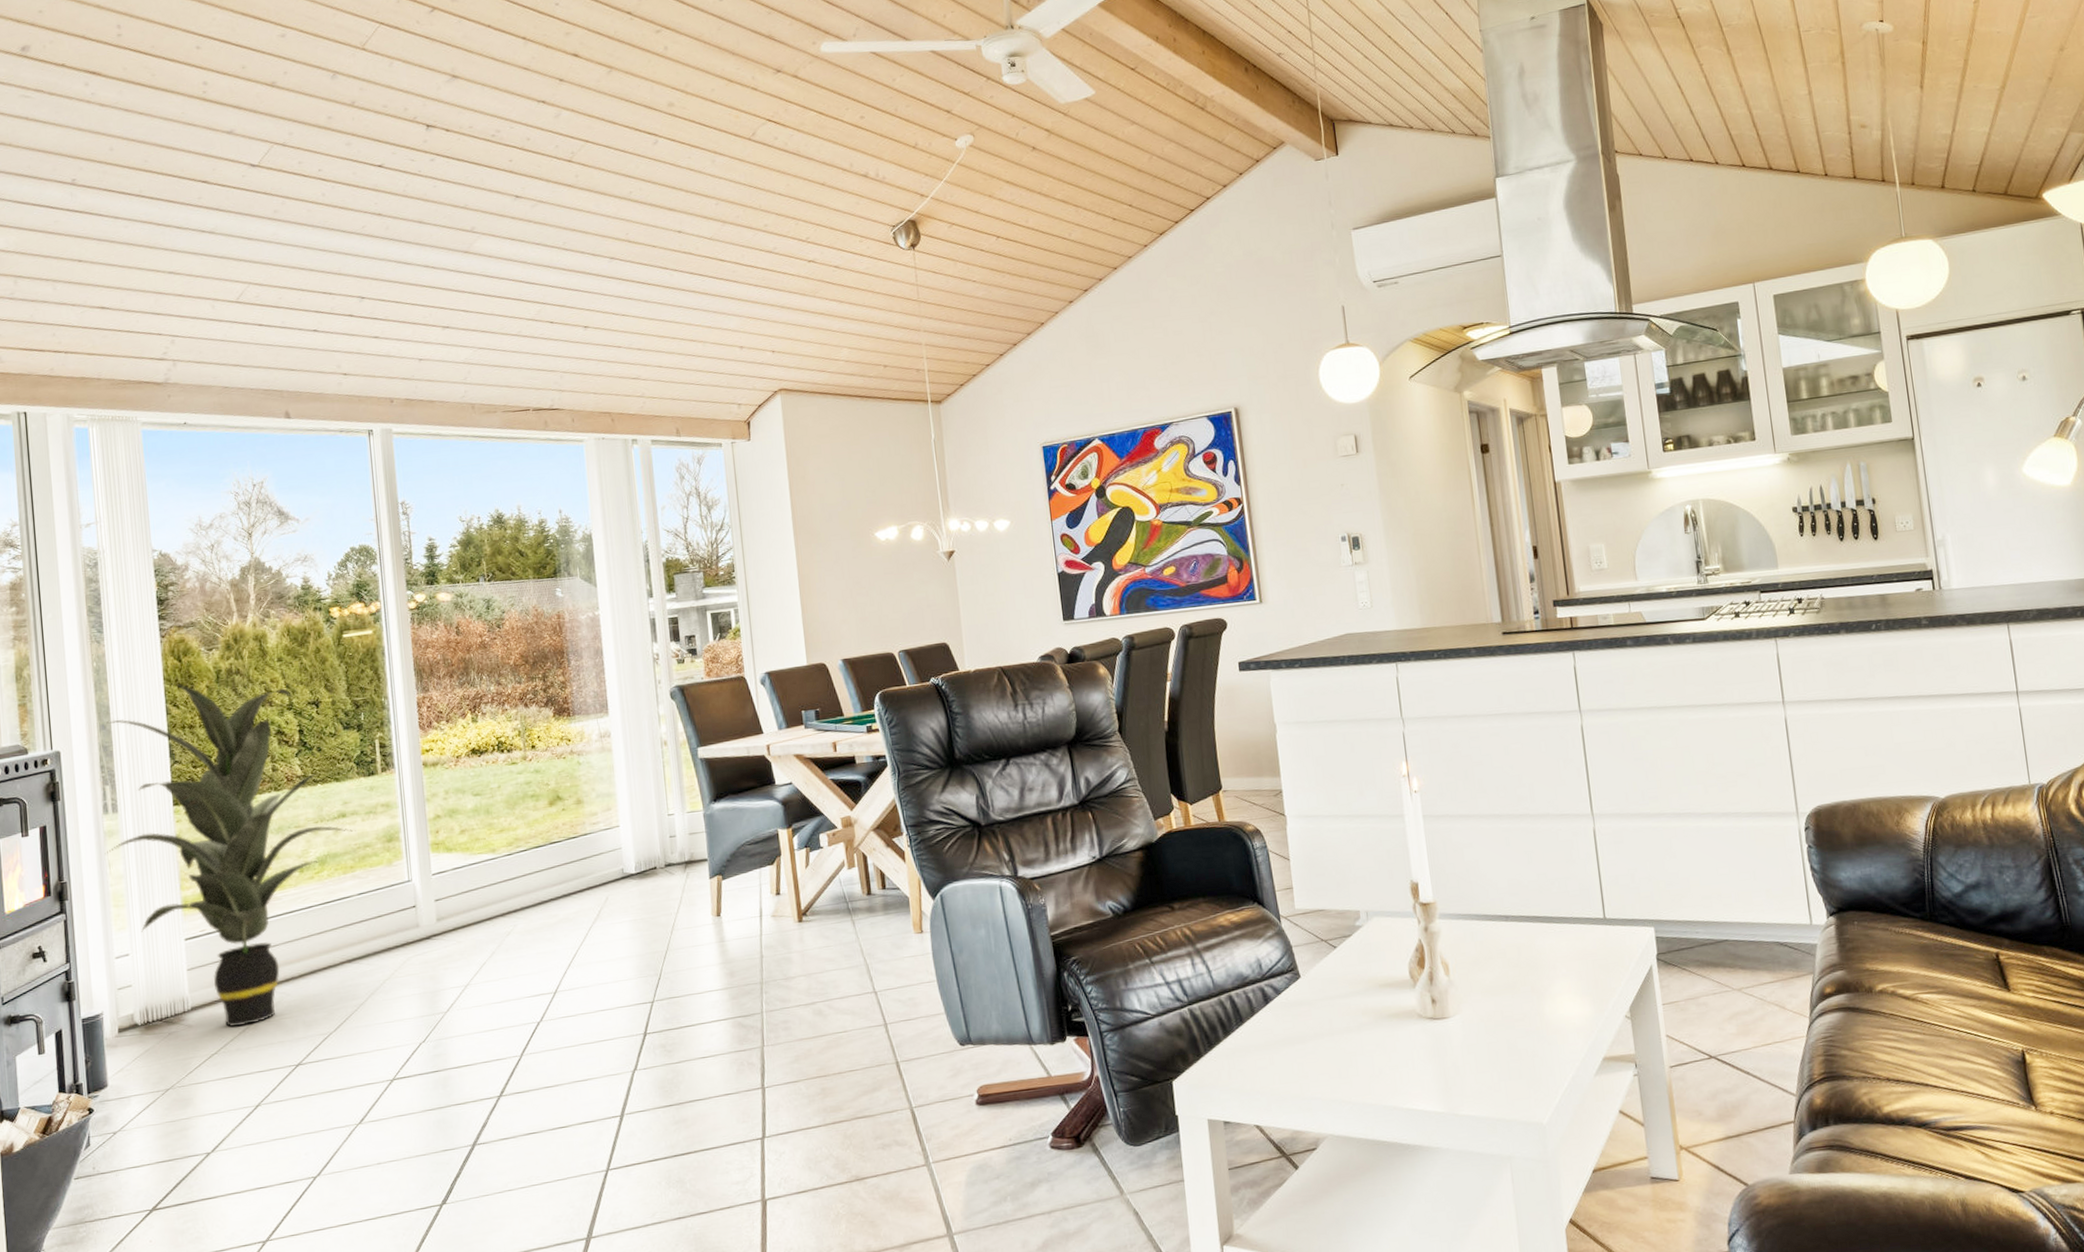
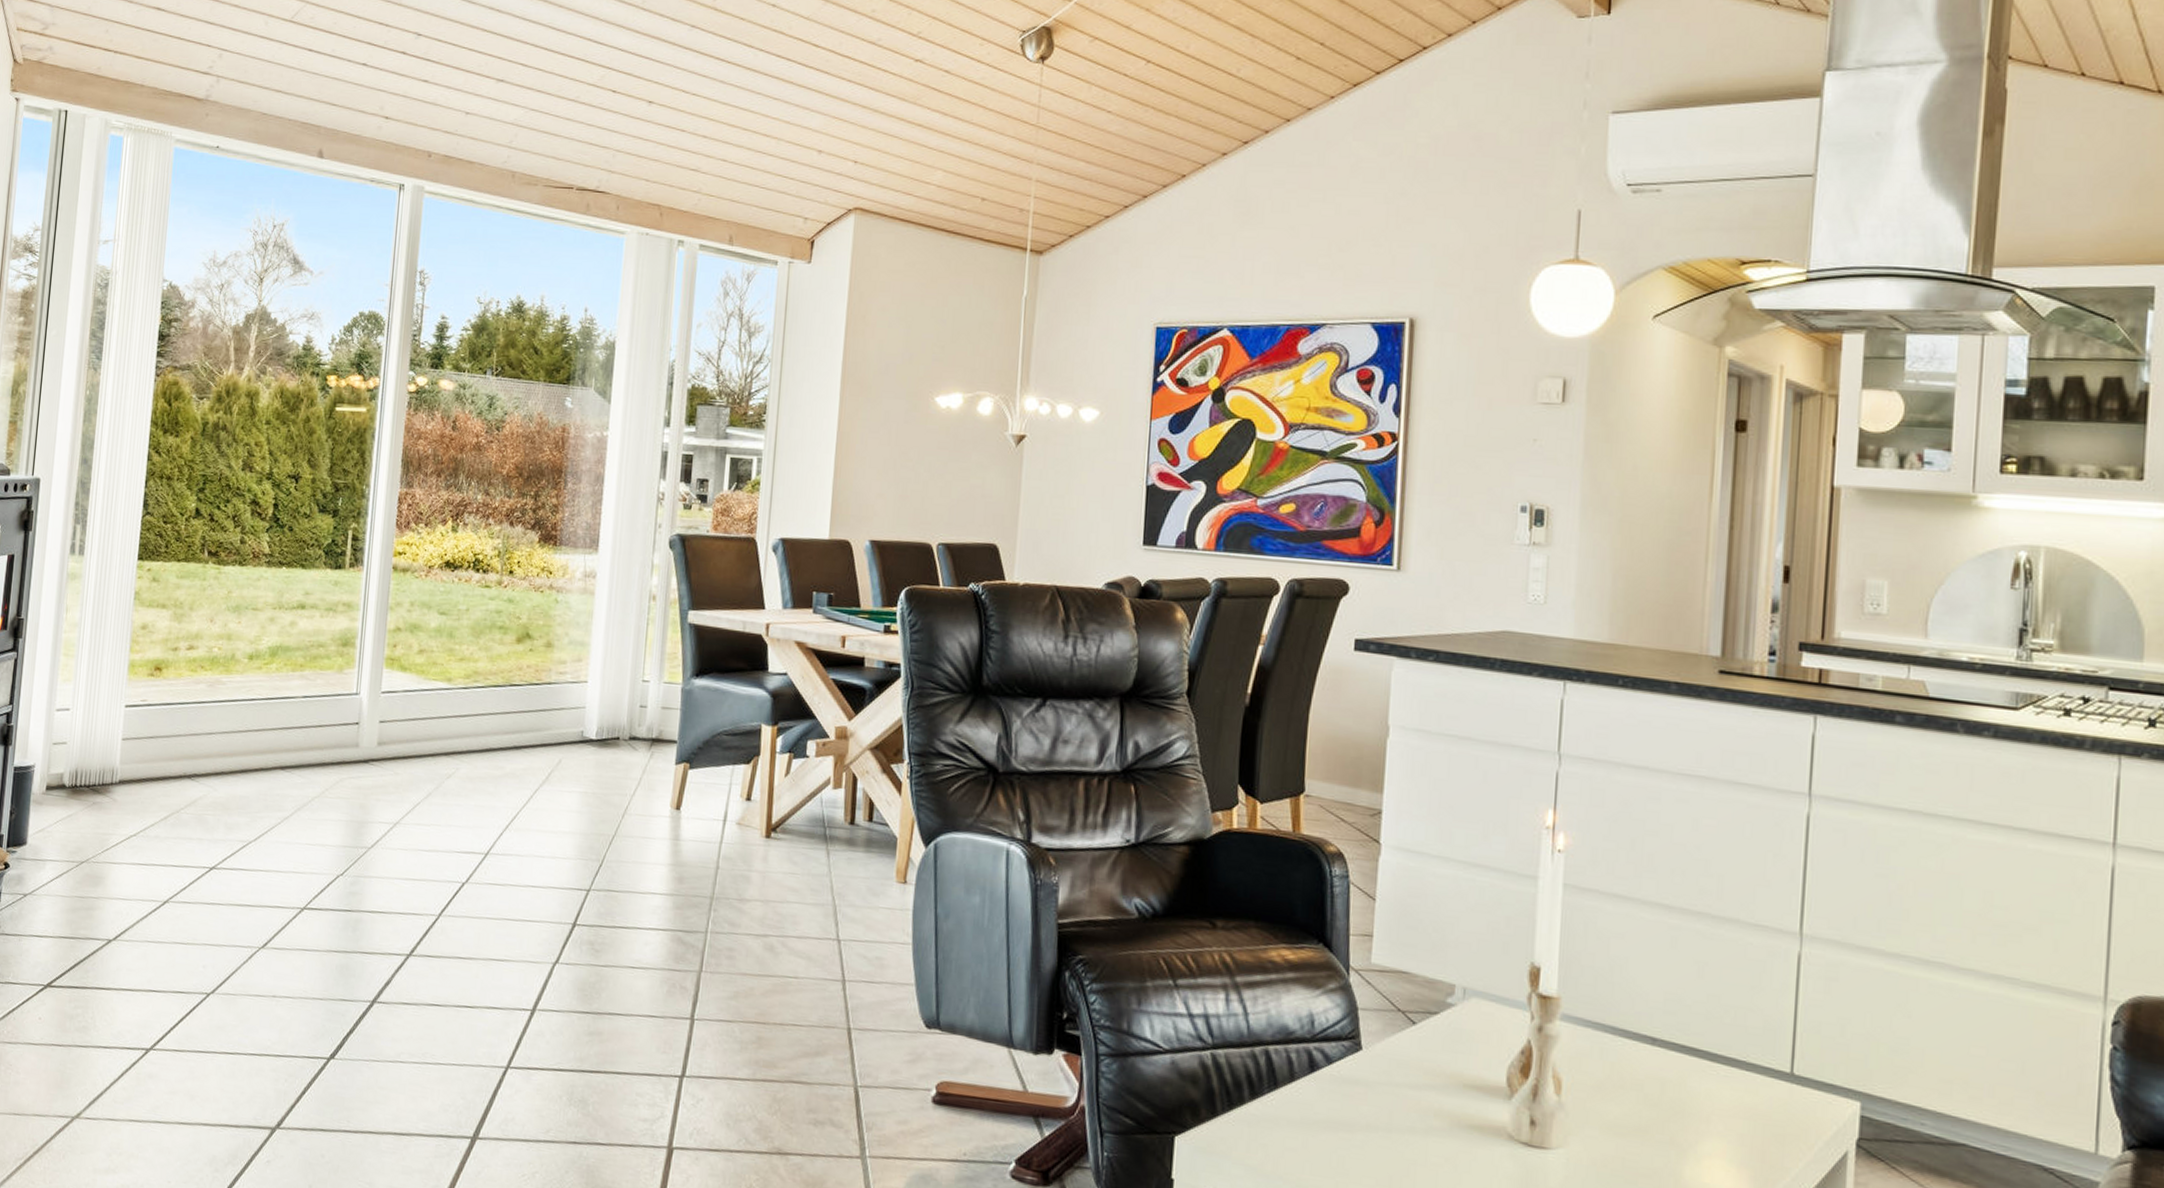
indoor plant: present [105,683,356,1027] -> none [64,426,313,813]

